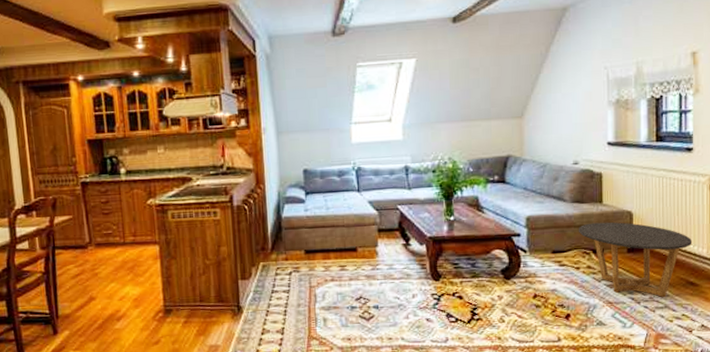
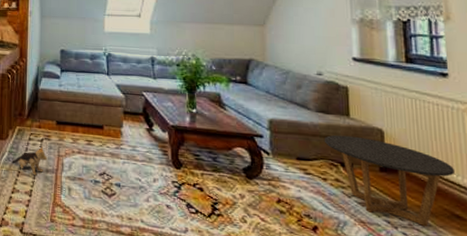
plush toy: none [258,279,299,312] -> present [12,145,48,175]

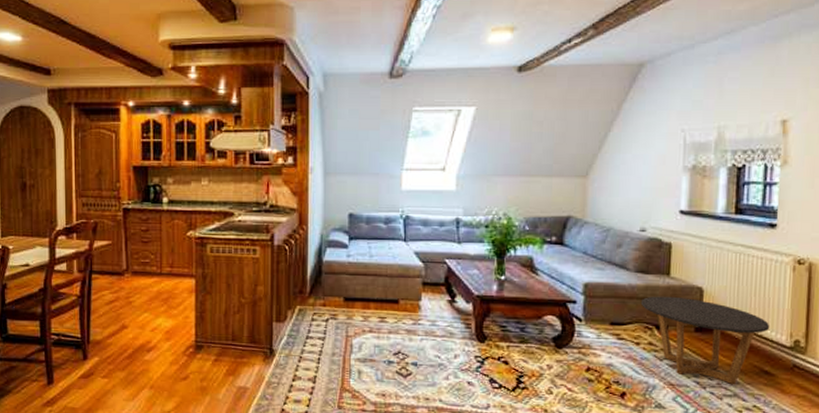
plush toy: present [12,145,48,175] -> none [292,326,334,360]

